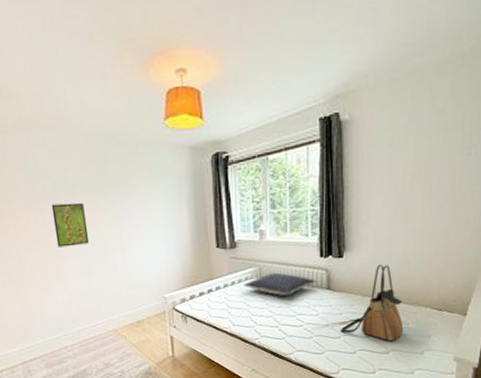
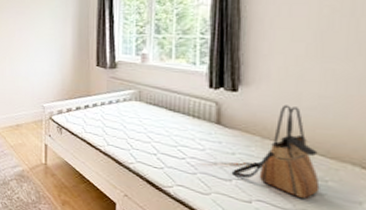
pillow: present [242,272,316,296] -> none [120,97,204,124]

